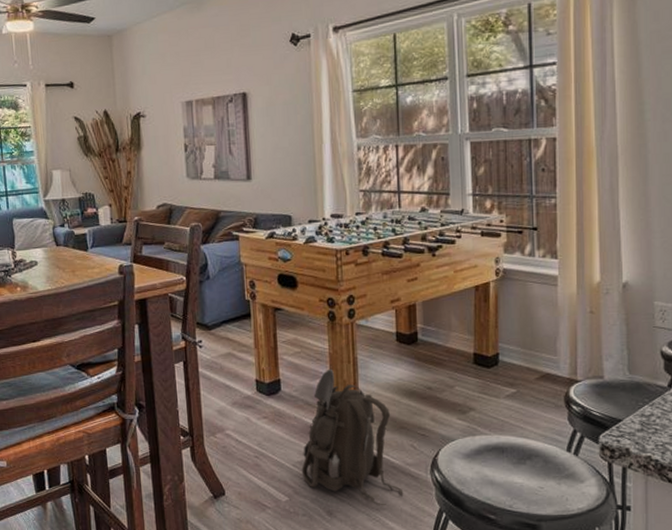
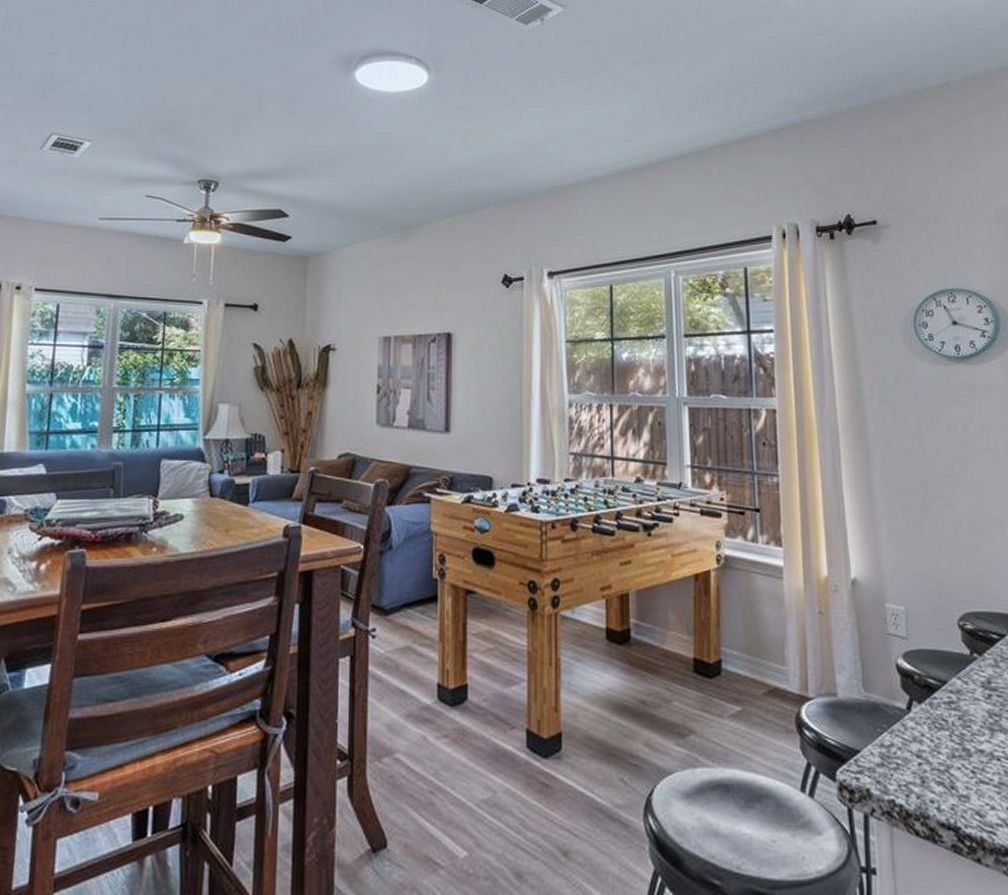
backpack: present [301,368,404,505] -> none [486,672,611,864]

